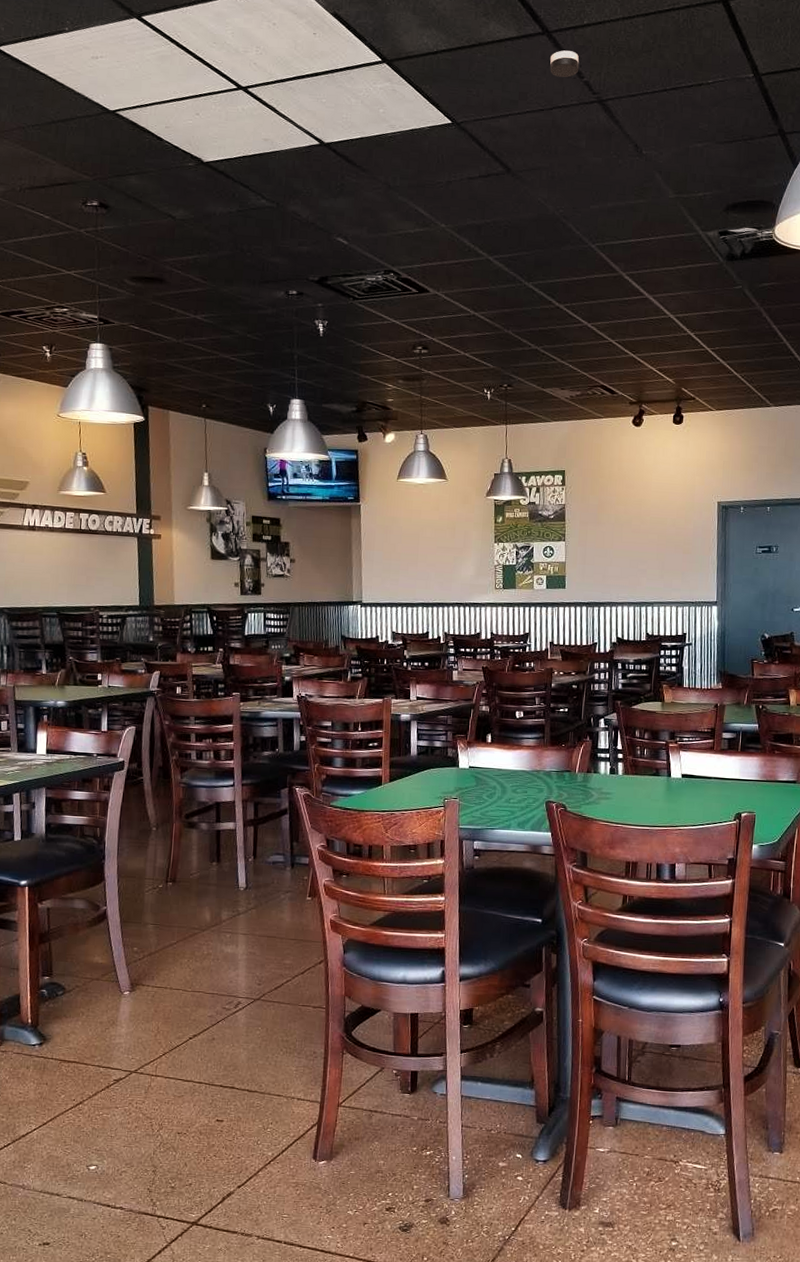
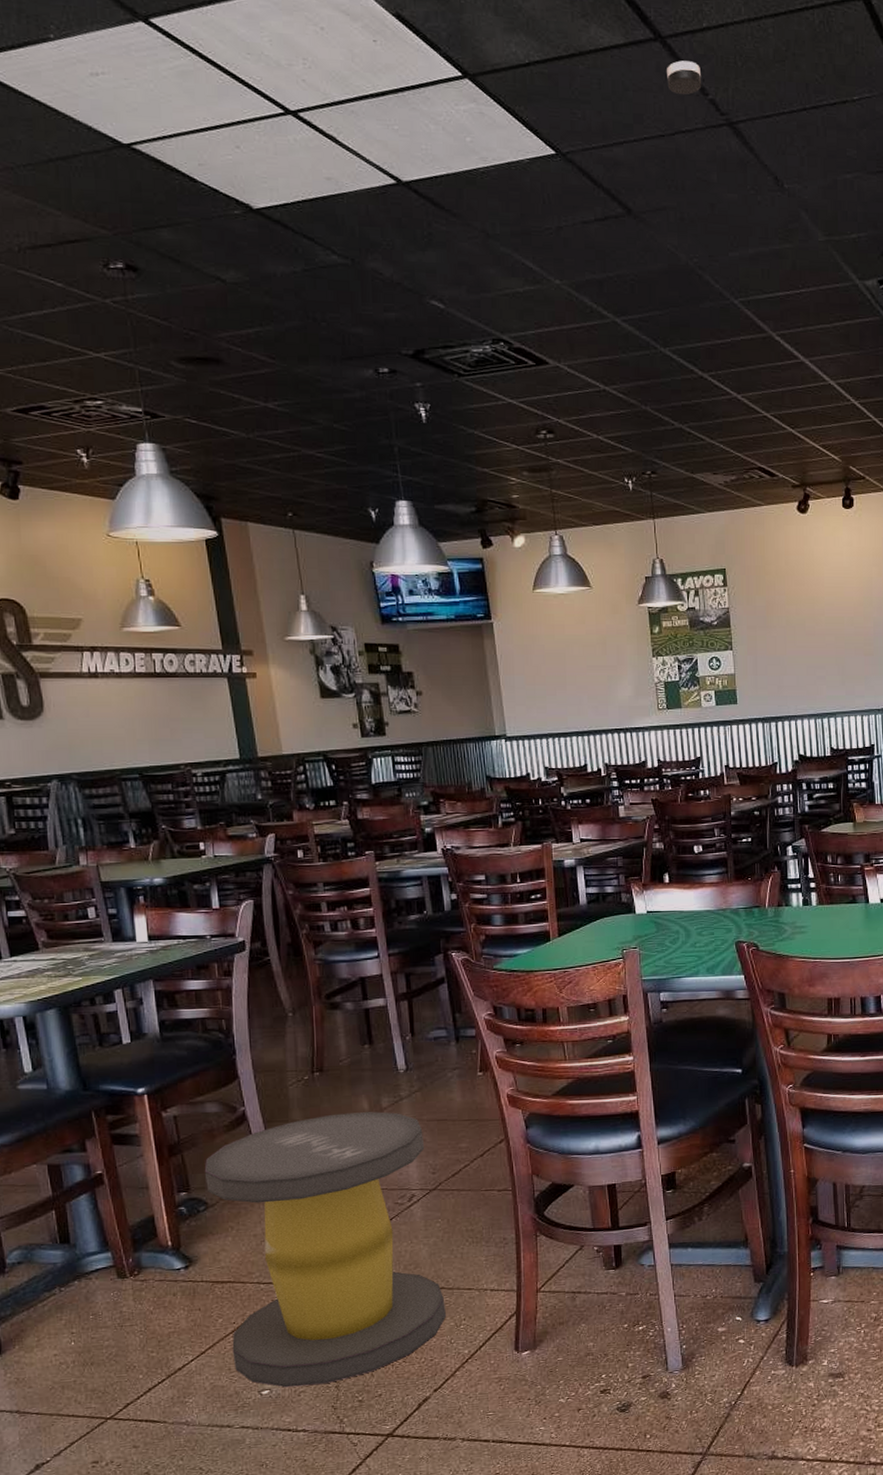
stool: none [66,921,256,1167] -> present [204,1111,446,1388]

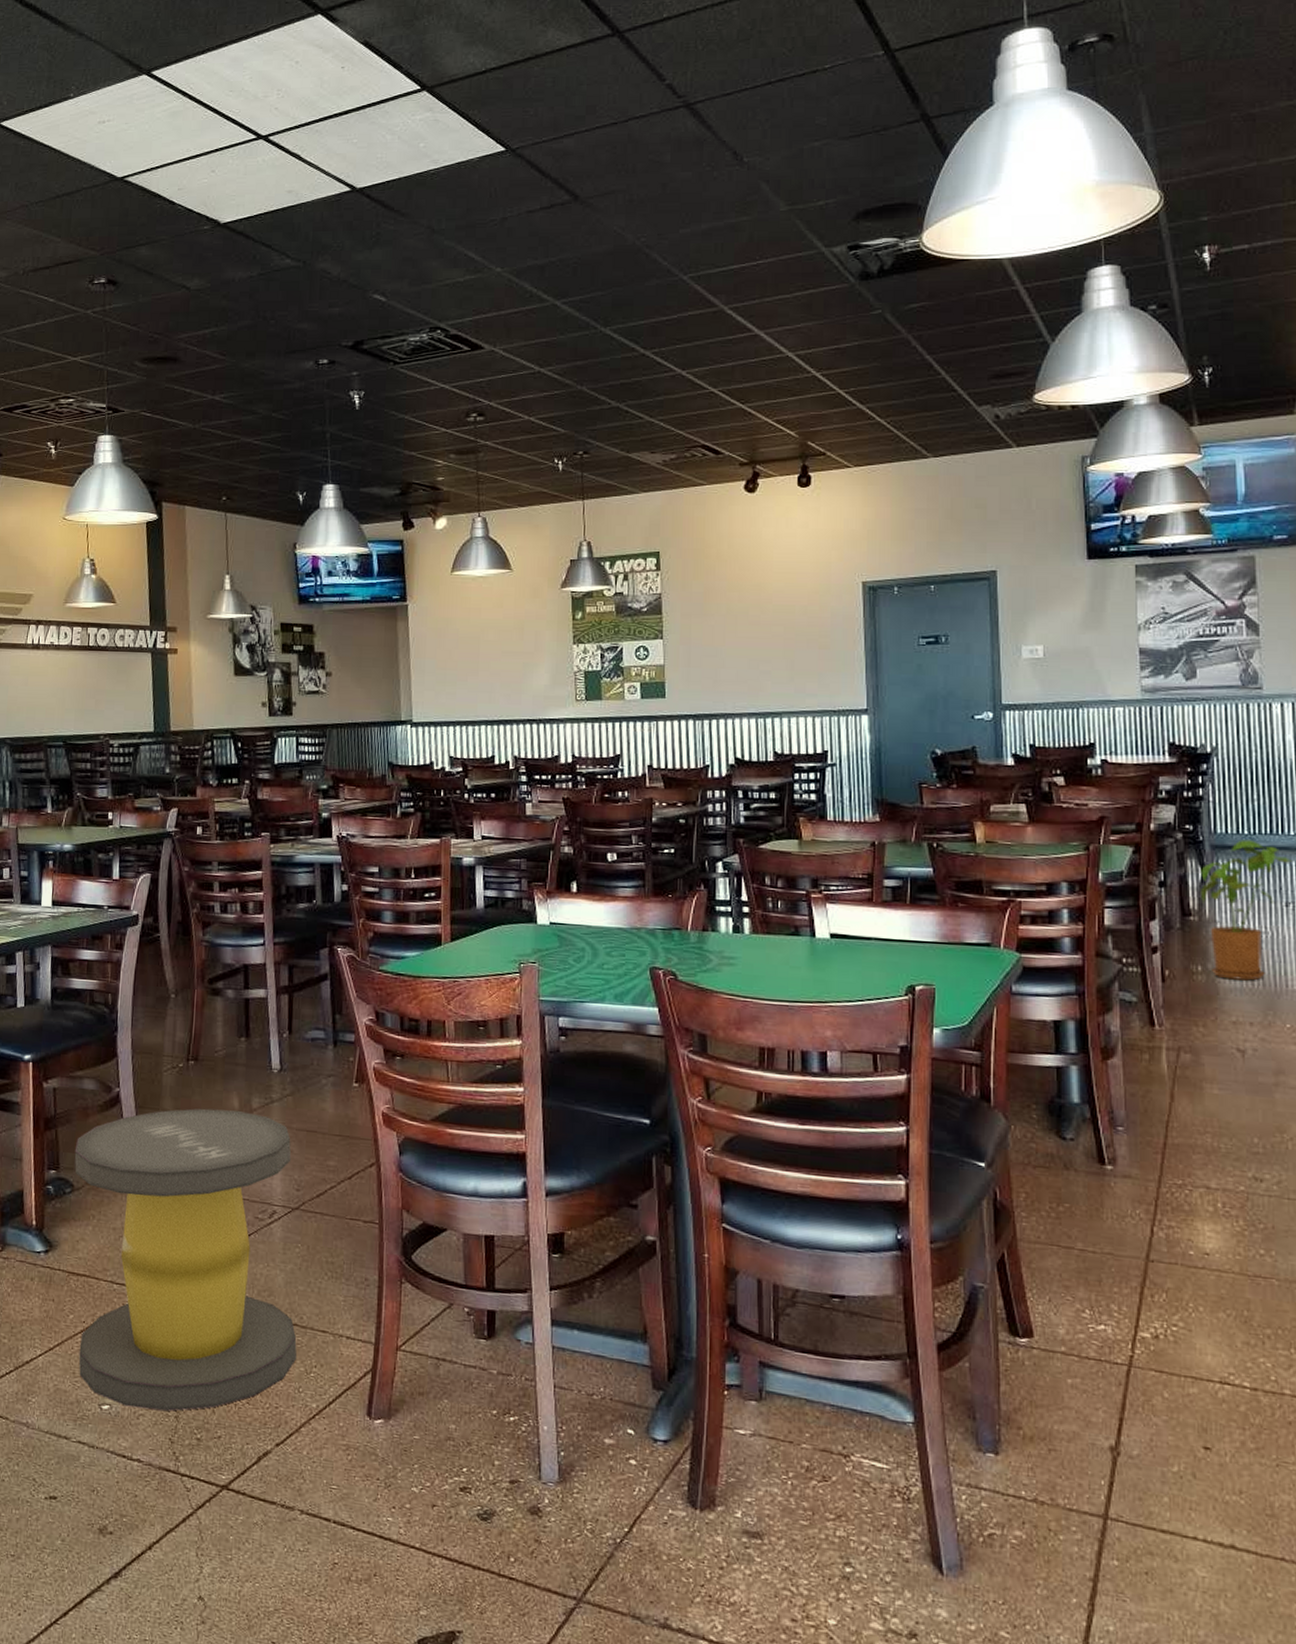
smoke detector: present [667,60,702,95] -> none [623,51,659,83]

